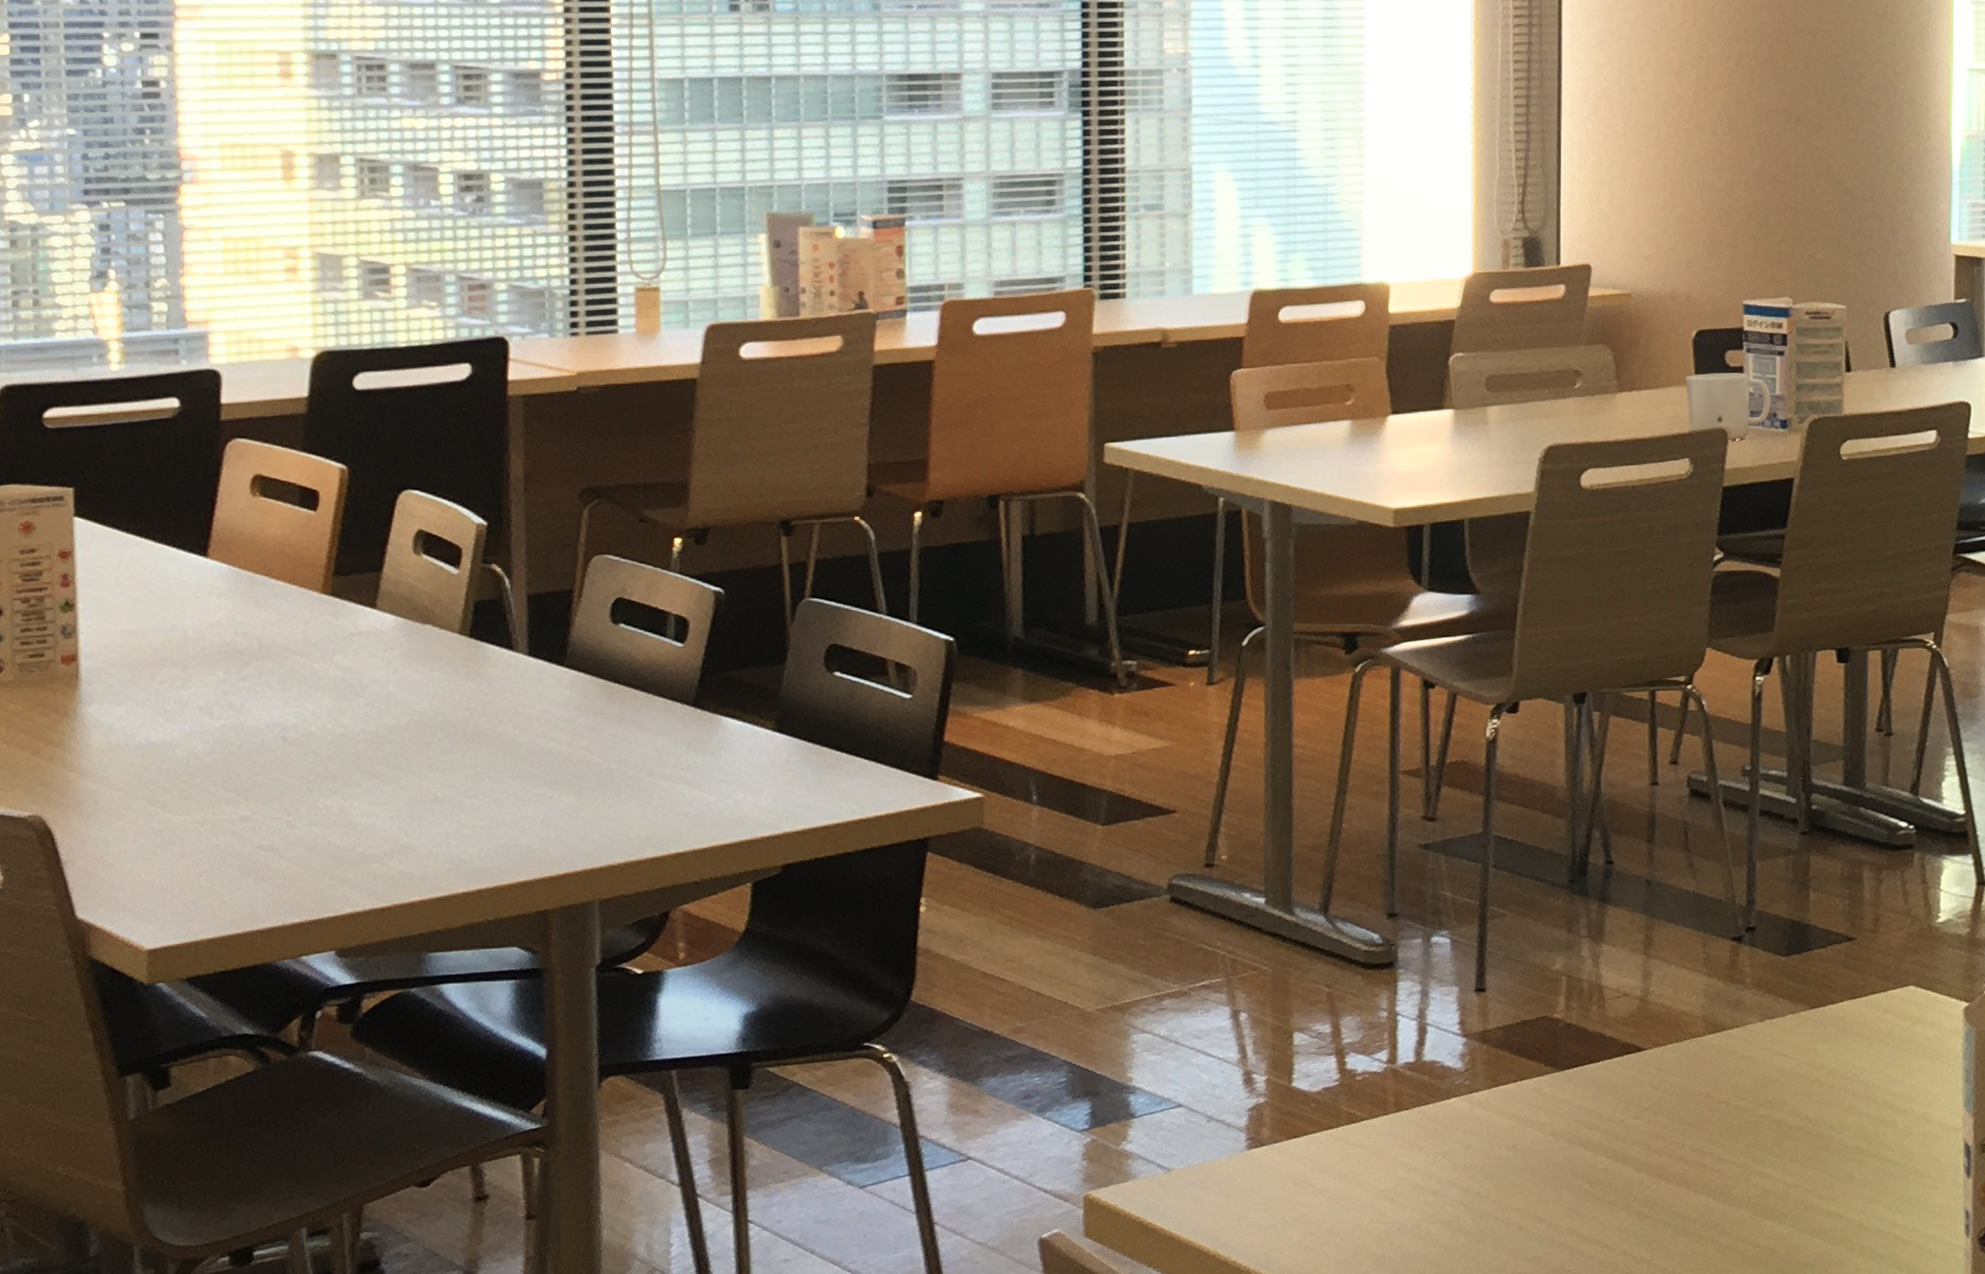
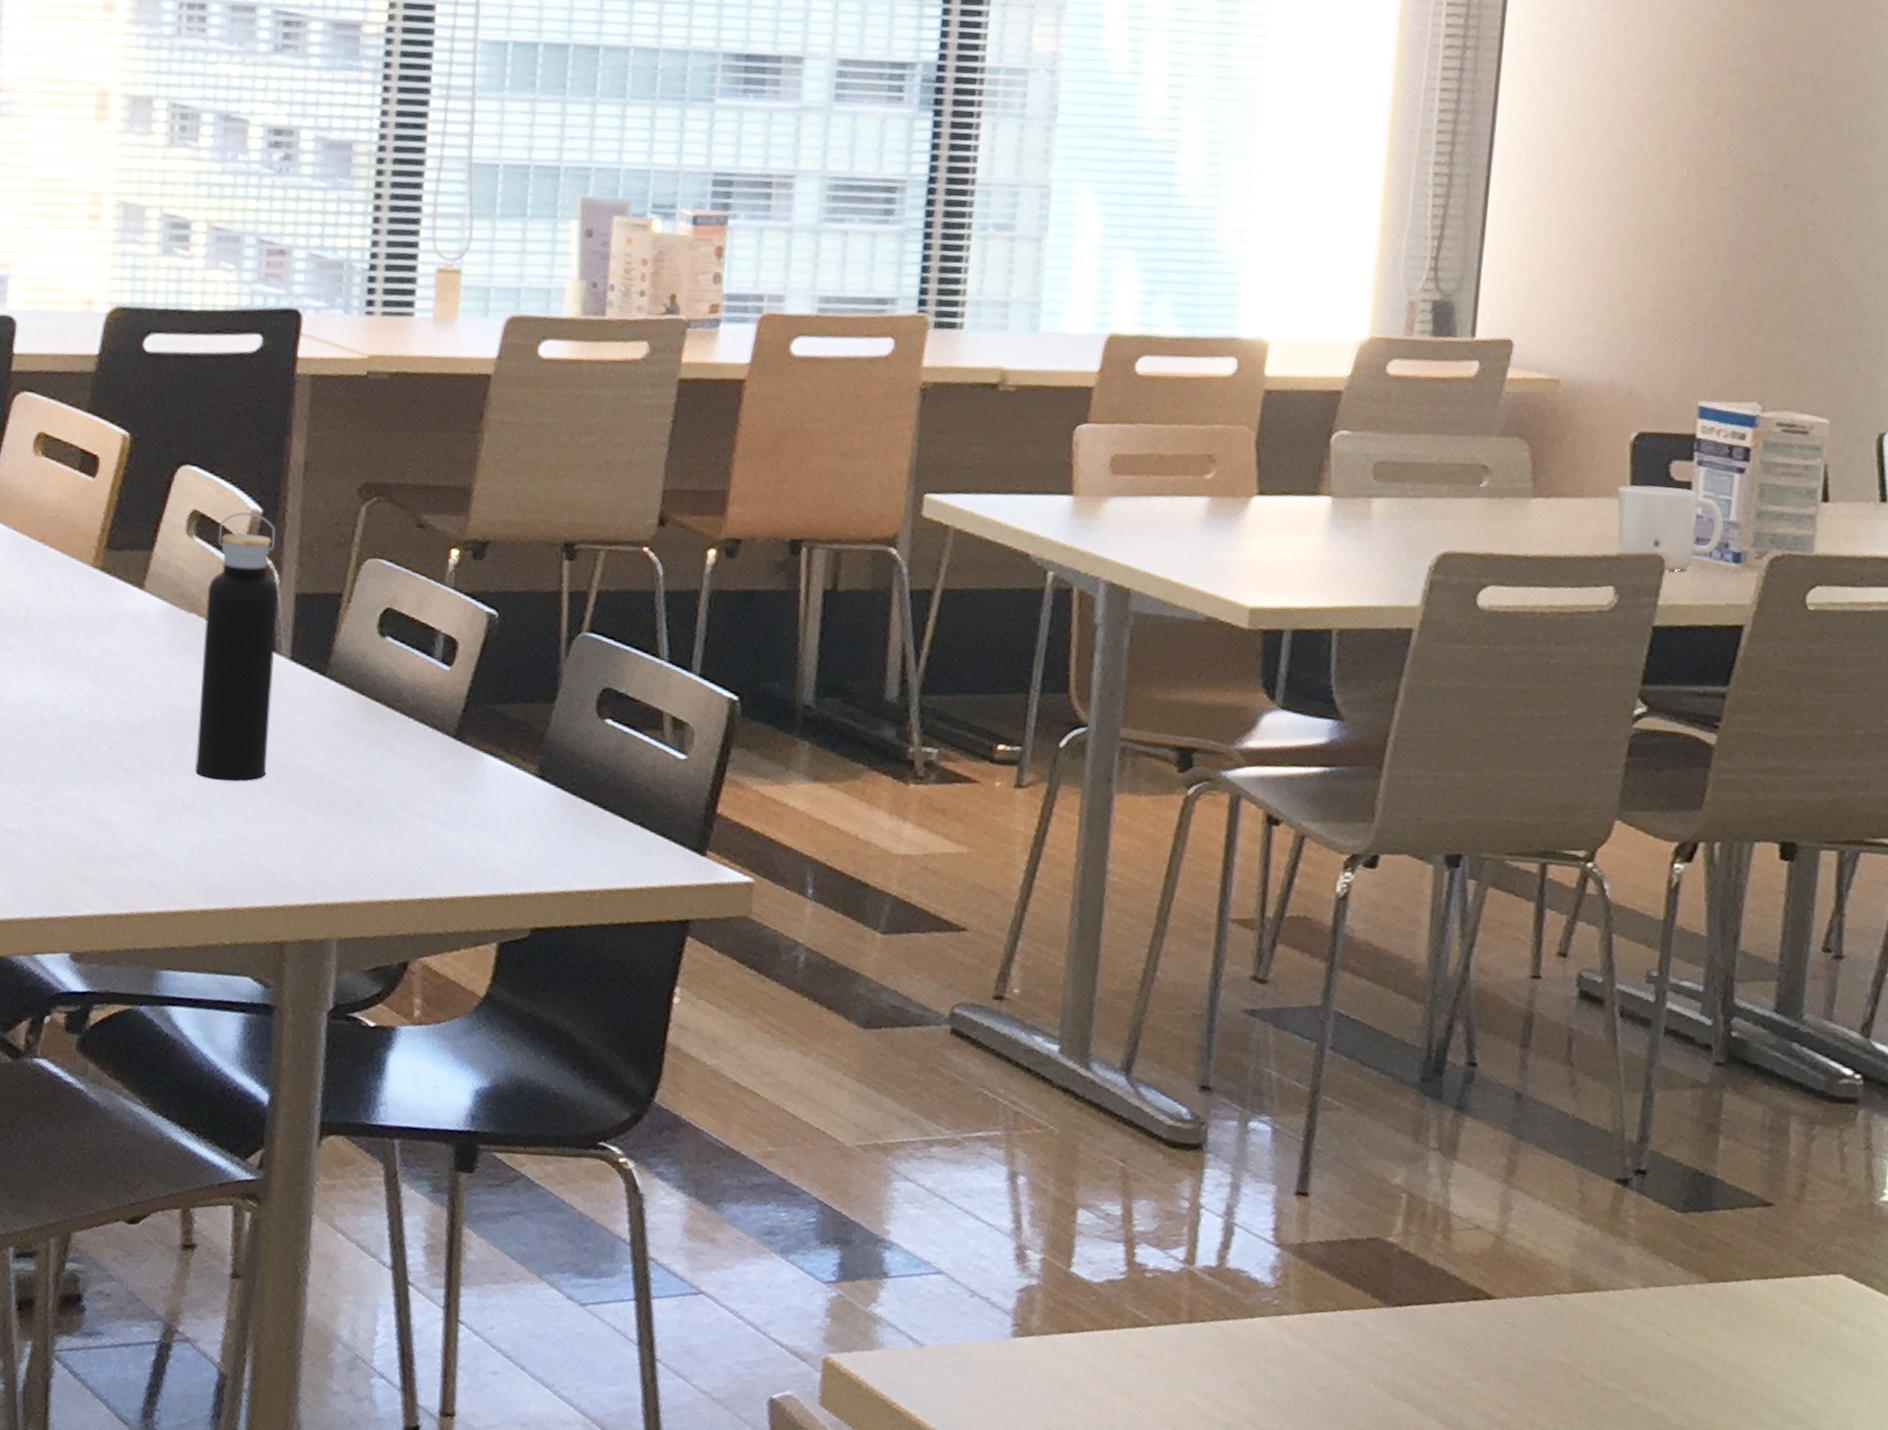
water bottle: none [440,527,515,774] -> present [194,512,279,783]

